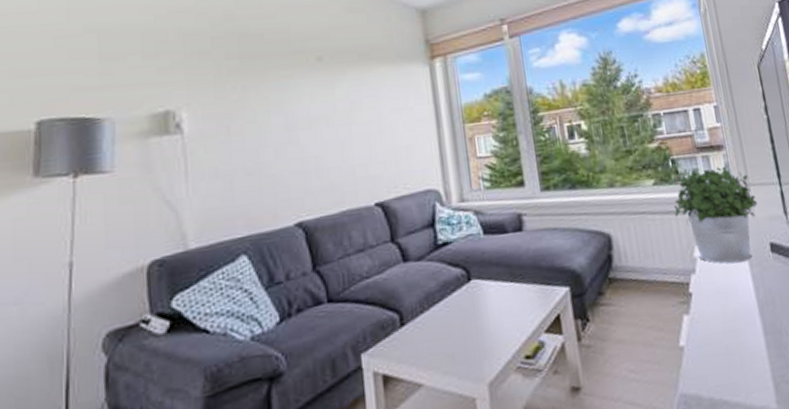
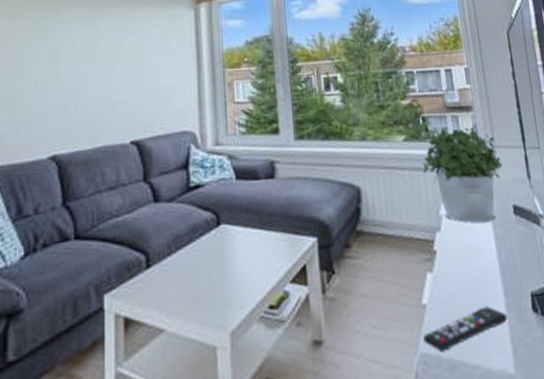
remote control: none [682,344,768,392] -> present [423,306,508,352]

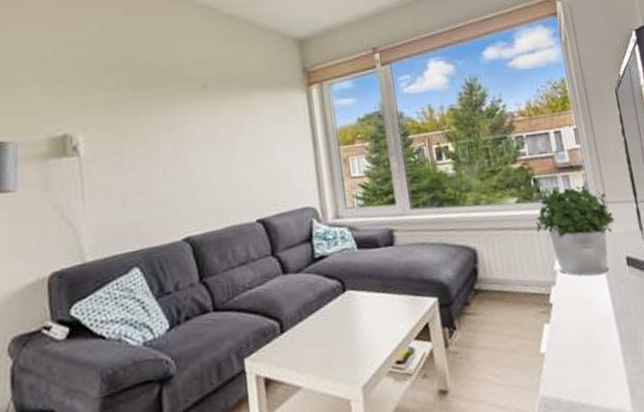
remote control: present [423,306,508,352] -> none [543,351,624,396]

